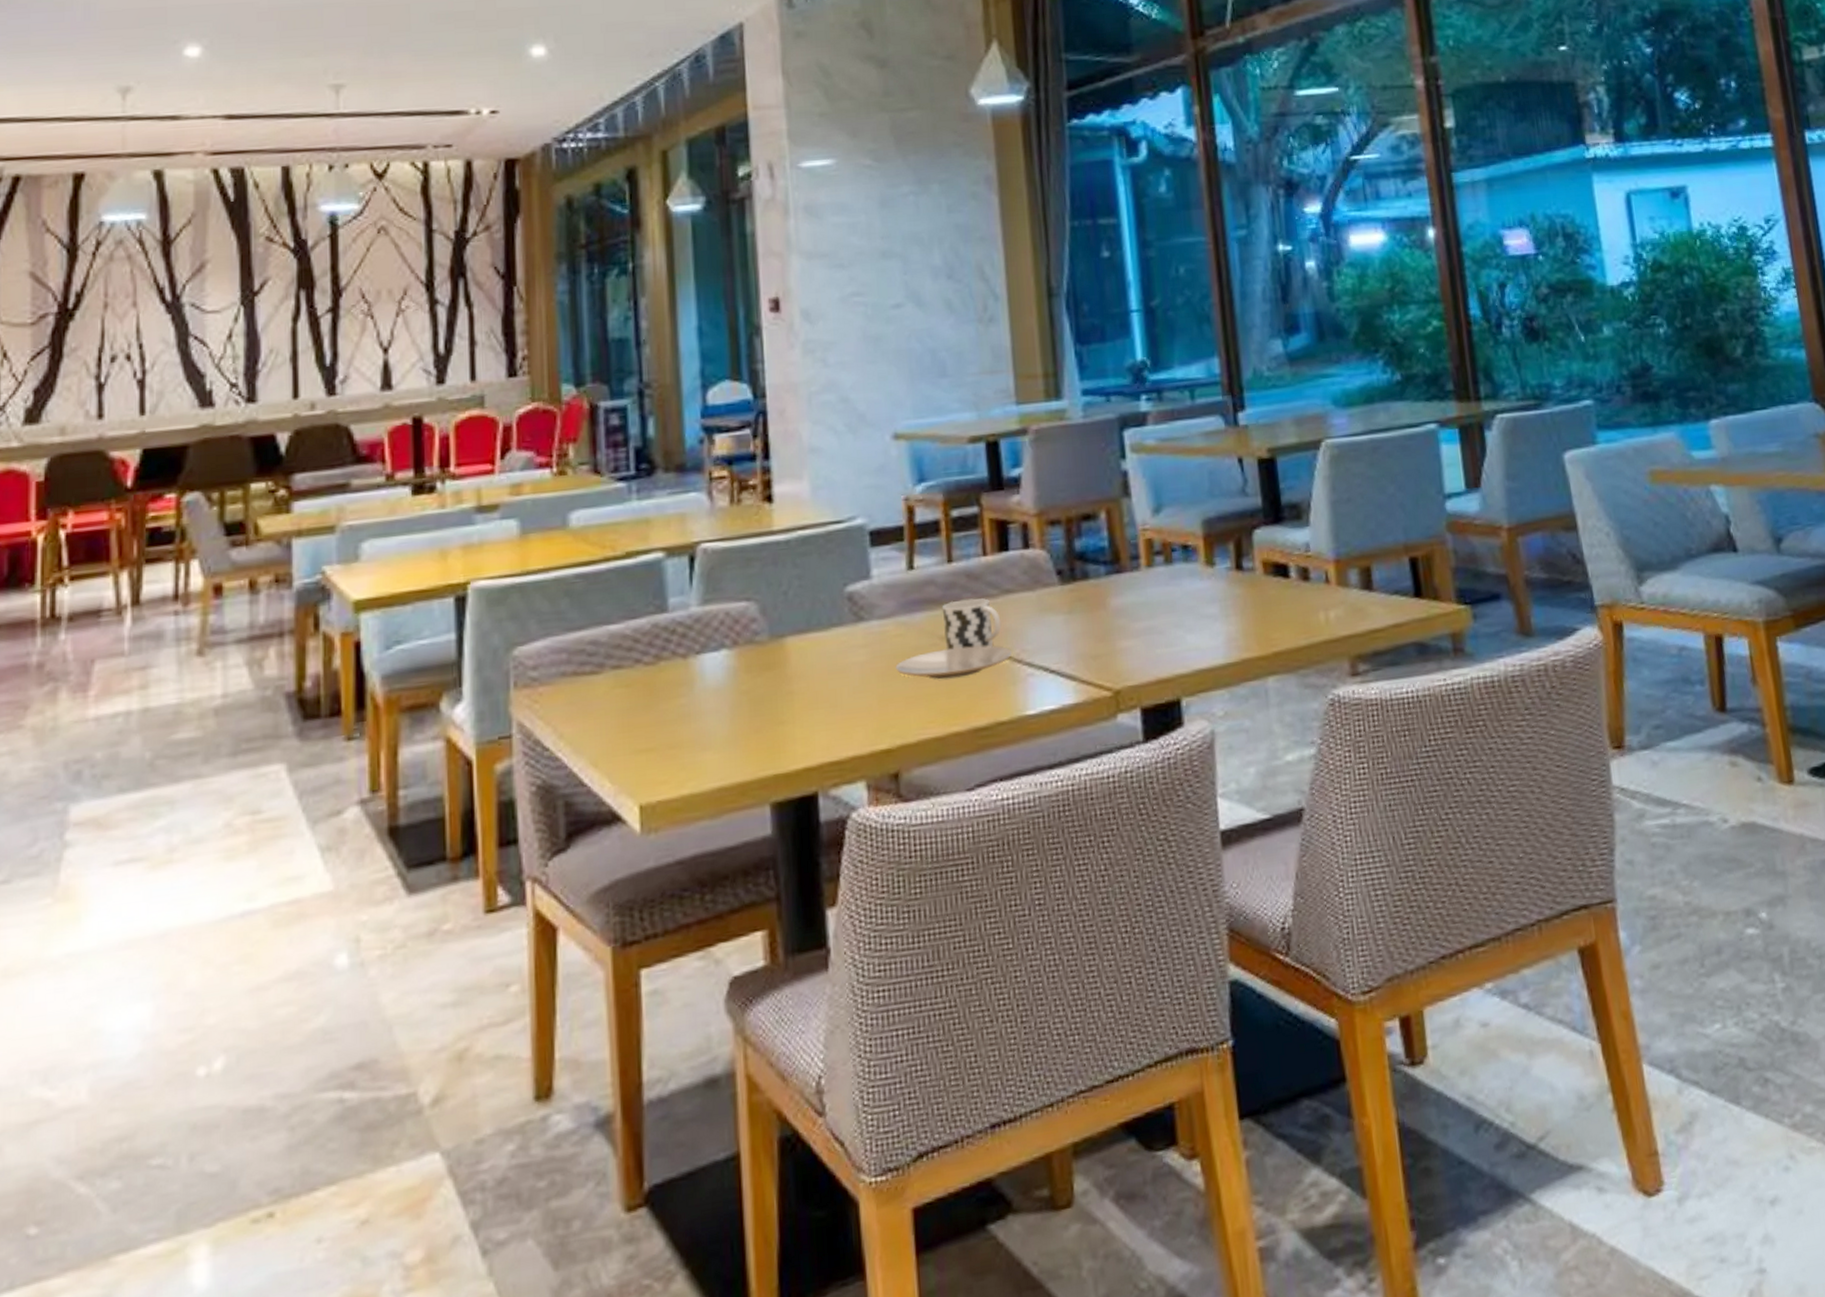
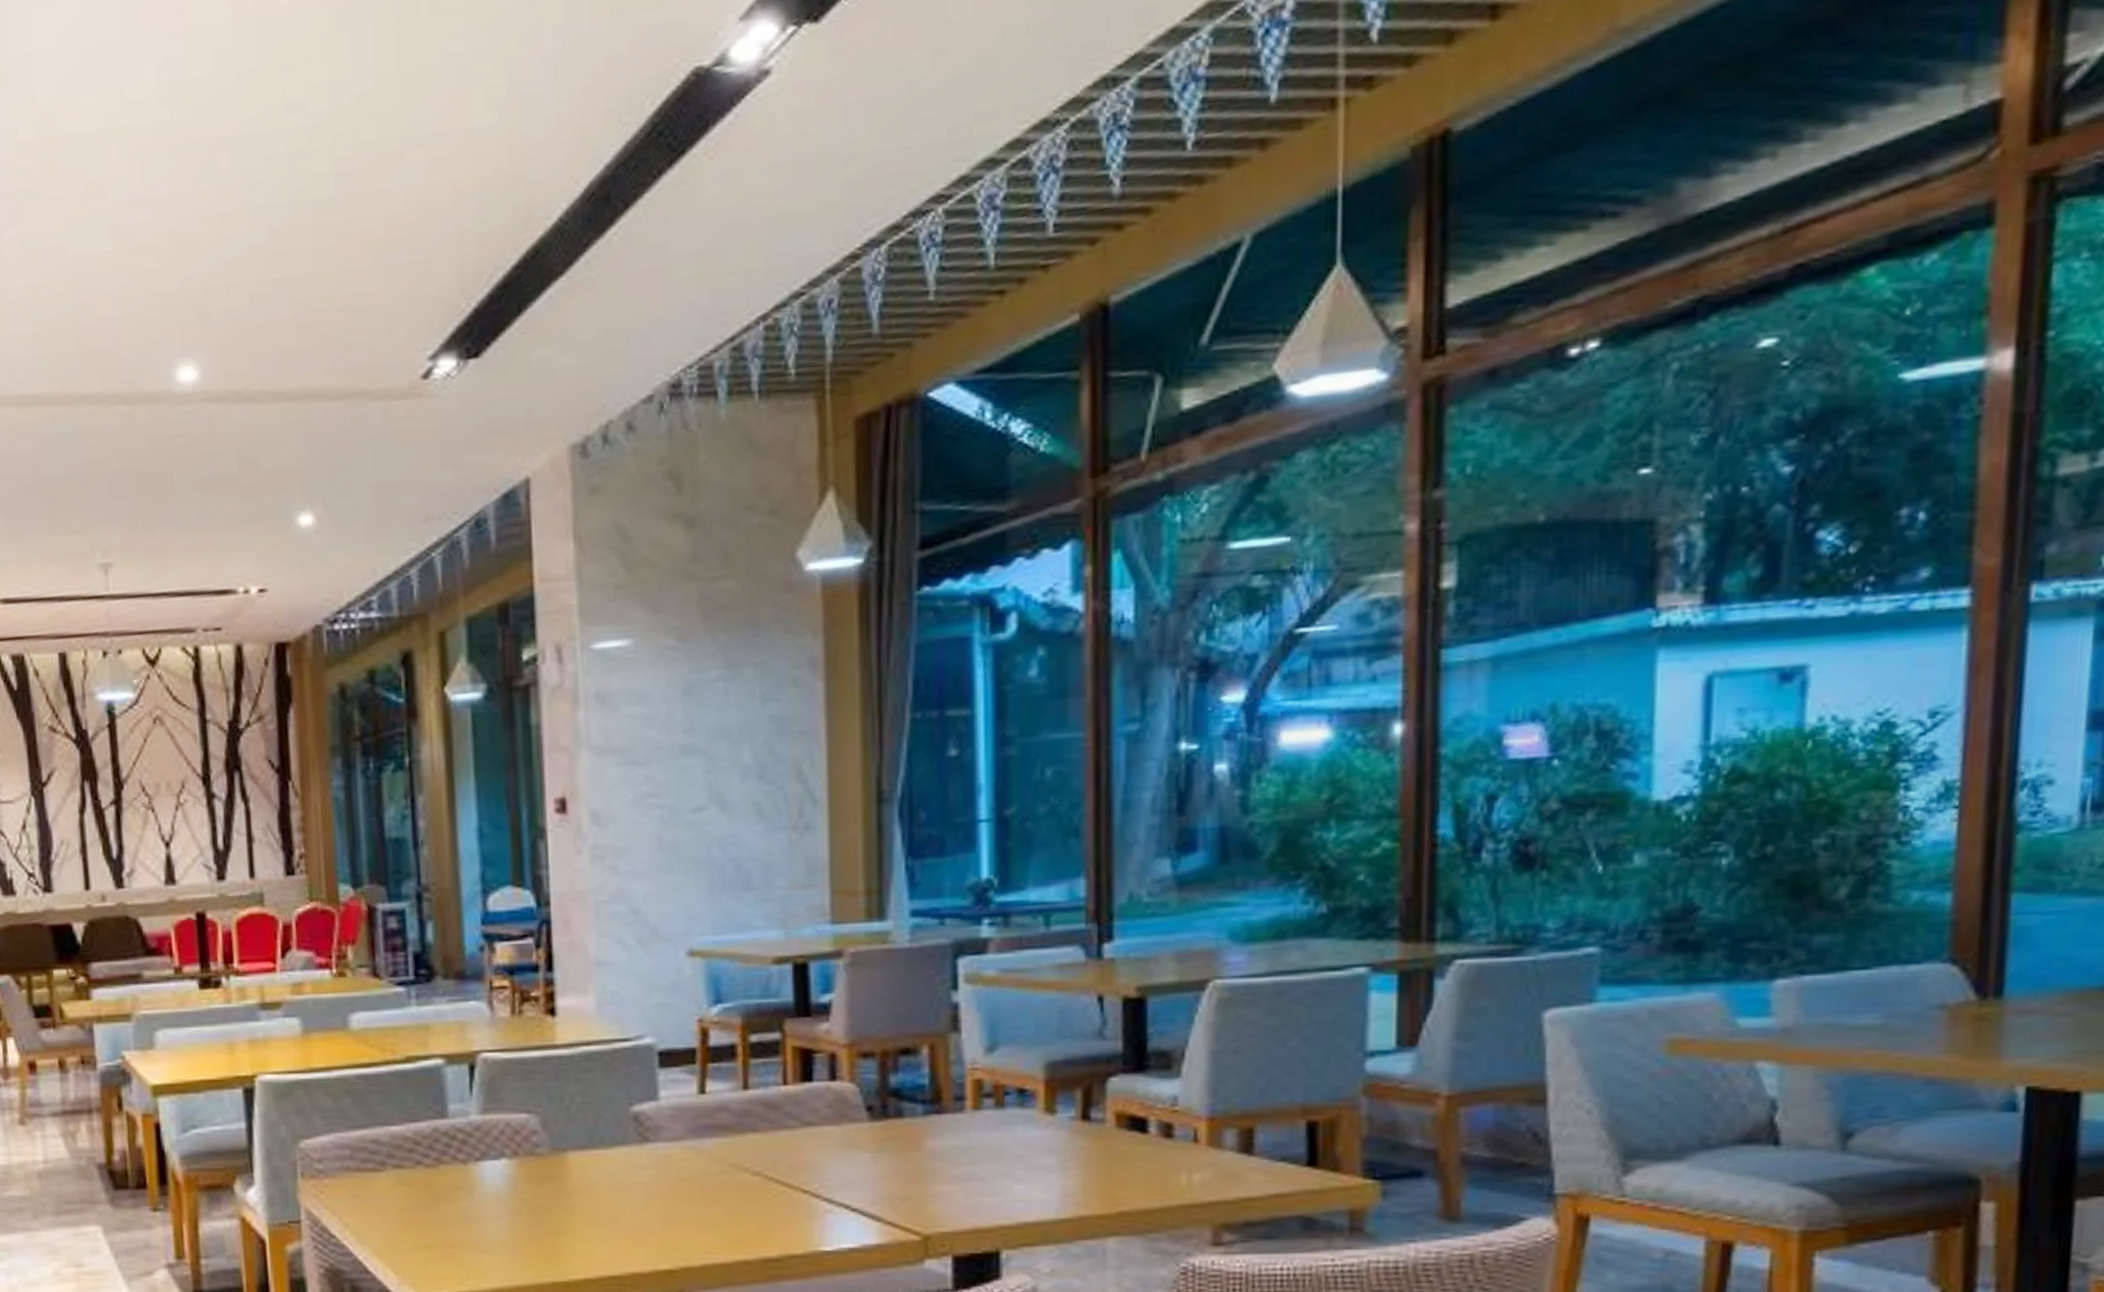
plate: present [895,645,1012,680] -> none [681,1176,809,1207]
cup: present [941,598,1002,650] -> none [734,1128,800,1180]

